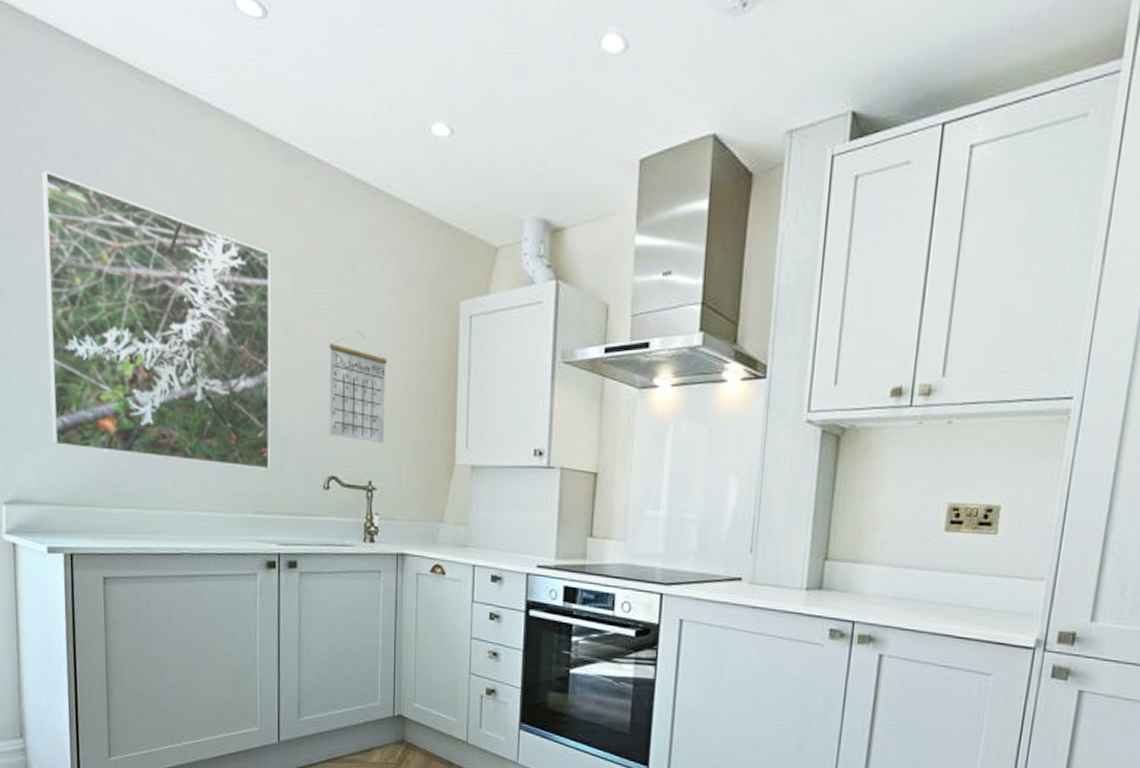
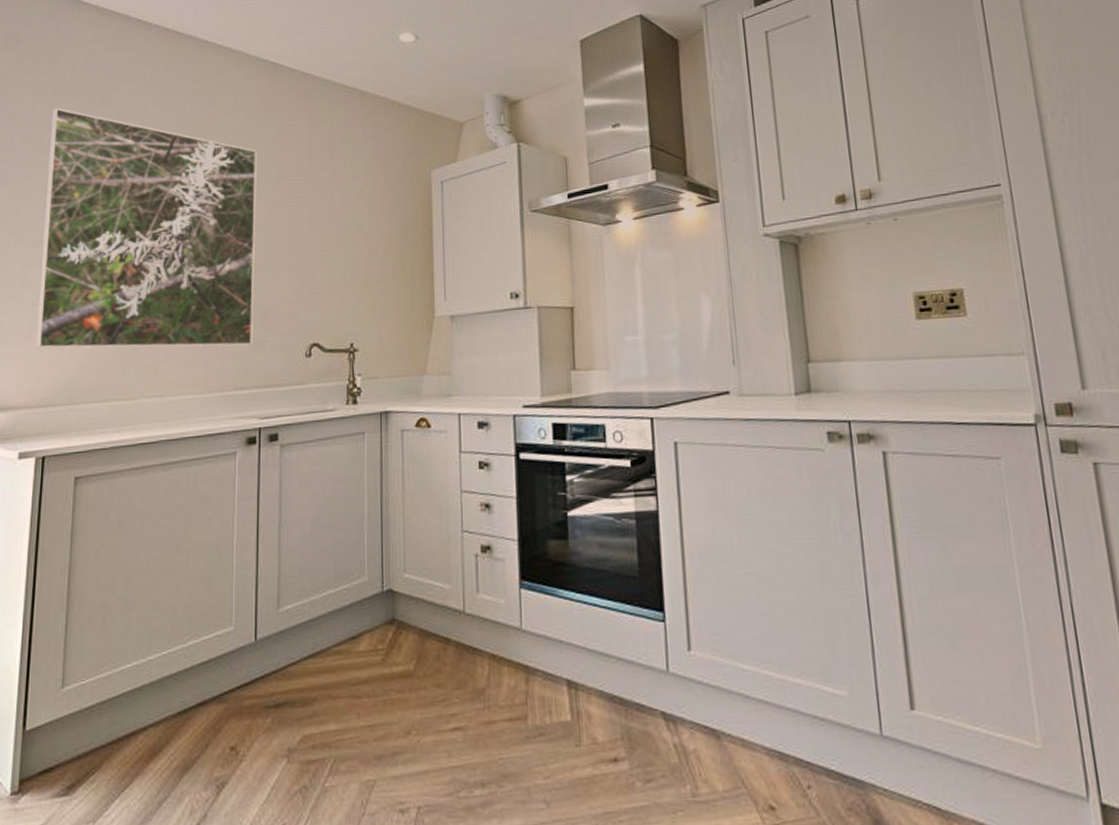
calendar: present [329,330,387,444] -> none [310,206,365,306]

